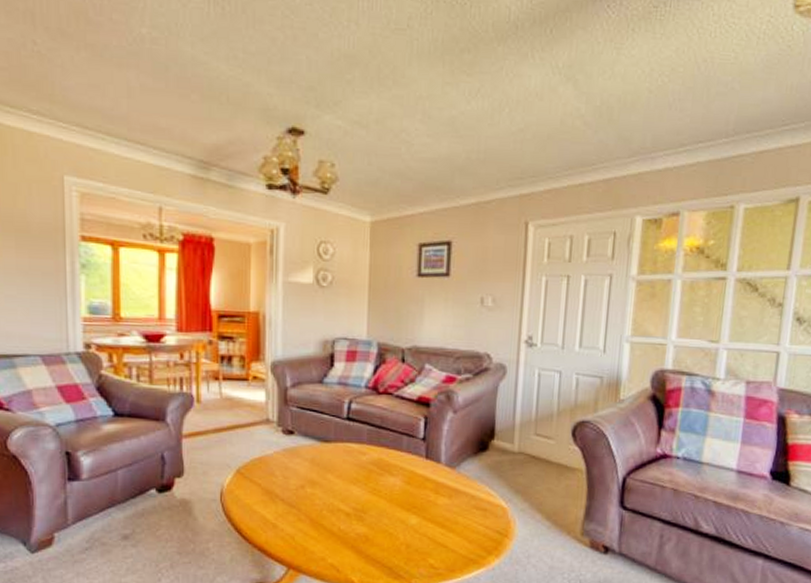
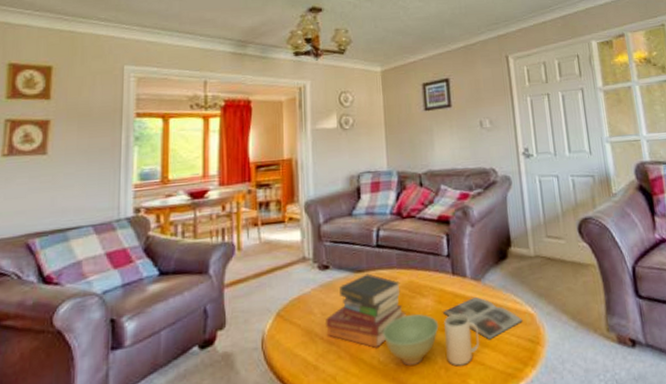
books: none [286,445,372,516] -> present [324,273,406,348]
bowl: none [345,490,405,537] -> present [383,313,439,366]
mug: none [408,497,445,546] -> present [443,313,479,367]
magazine: none [411,483,494,526] -> present [443,296,523,340]

